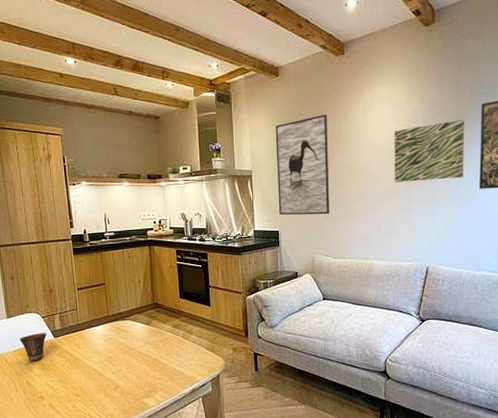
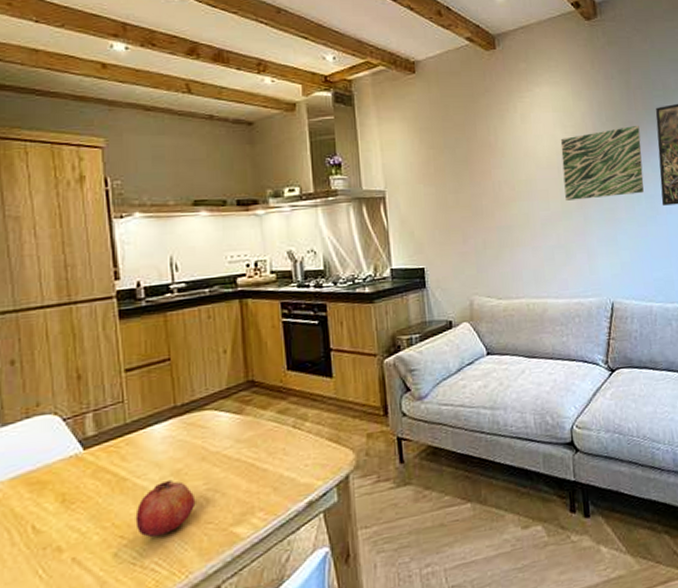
cup: present [19,333,47,361] -> none [20,444,71,492]
fruit: none [85,363,121,398] -> present [135,479,196,538]
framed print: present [275,114,329,215] -> none [414,119,489,247]

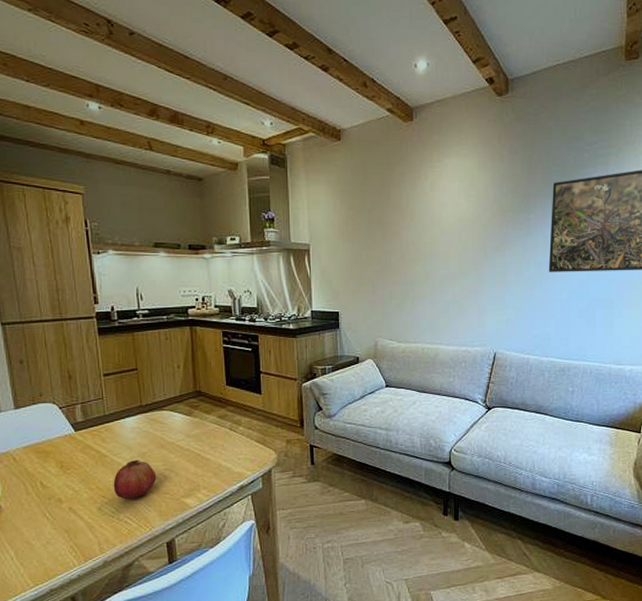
wall art: present [560,125,644,201] -> none [463,197,536,262]

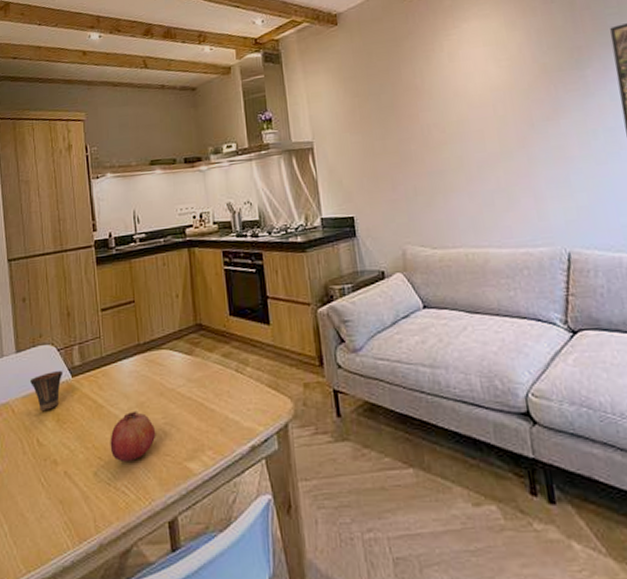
cup: none [30,426,66,459] -> present [29,371,64,411]

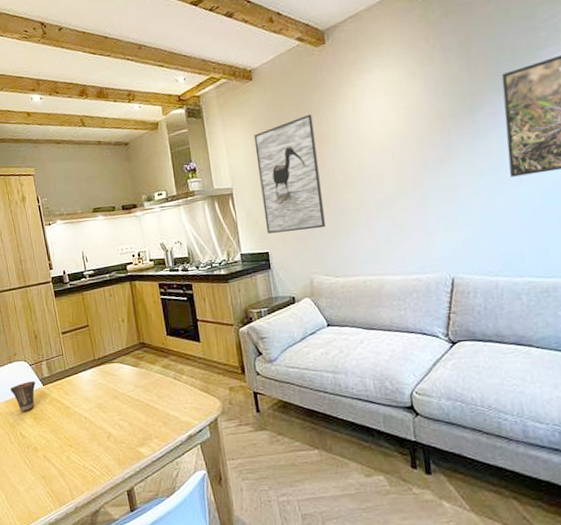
fruit: present [110,410,156,463] -> none [77,410,113,449]
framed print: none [338,63,420,195] -> present [254,114,325,234]

